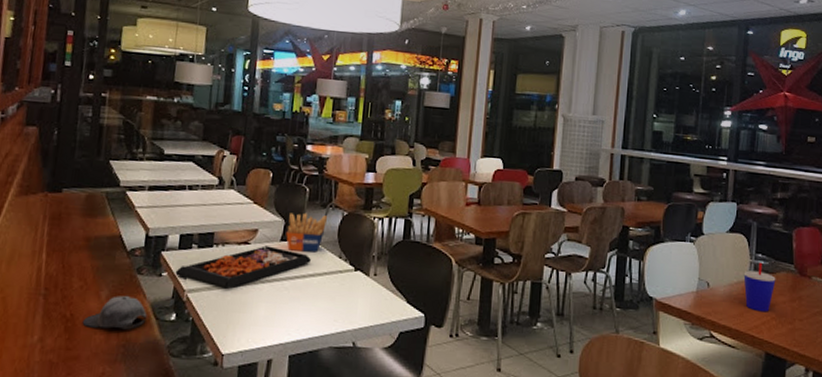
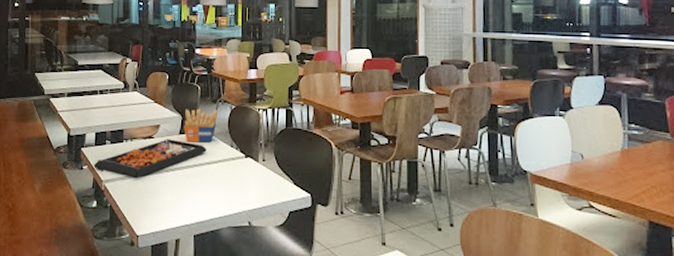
baseball cap: present [82,295,147,330] -> none [22,186,73,216]
beverage cup: present [743,262,776,312] -> none [618,132,653,181]

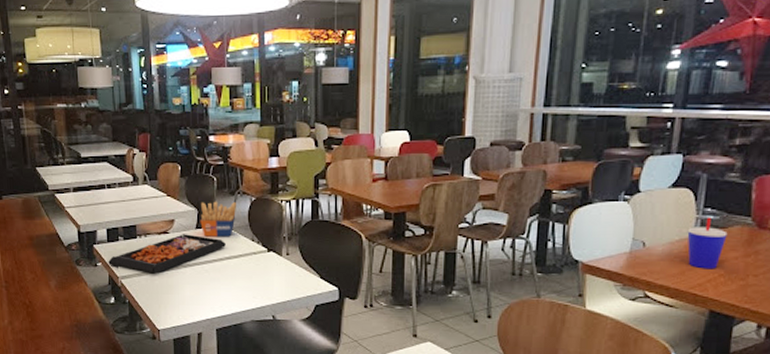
beverage cup: none [618,132,653,181] -> present [687,217,728,269]

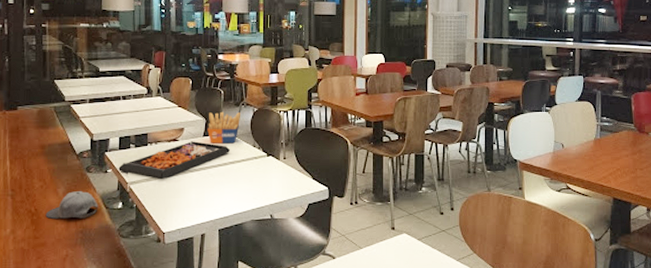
baseball cap: none [40,283,91,312] -> present [45,190,98,219]
beverage cup: present [687,217,728,269] -> none [592,124,619,165]

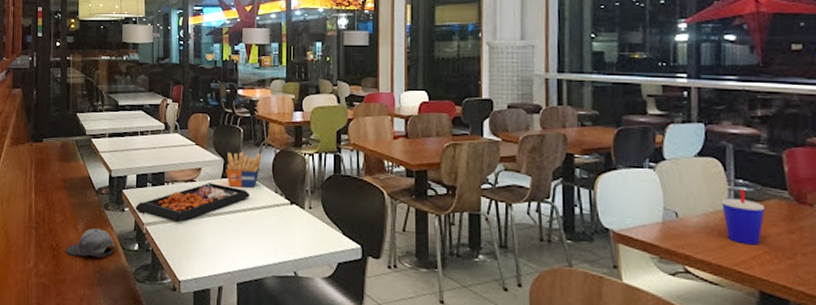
beverage cup: none [592,124,619,165] -> present [721,188,765,245]

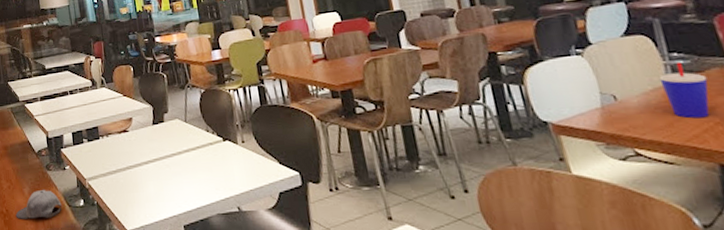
food tray: present [135,183,250,223] -> none [75,130,183,174]
french fries: present [226,151,261,188] -> none [155,96,189,132]

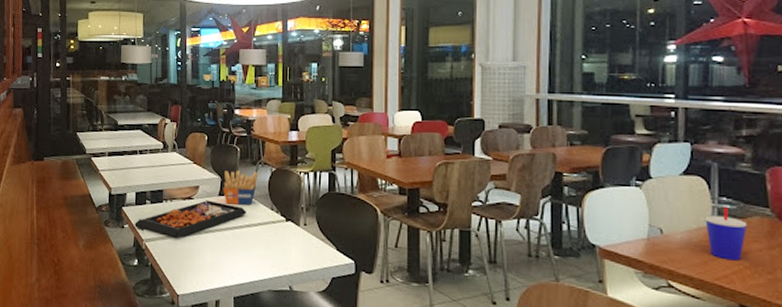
baseball cap: present [15,189,62,219] -> none [67,244,115,273]
food tray: none [75,130,183,174] -> present [134,200,246,239]
french fries: none [155,96,189,132] -> present [223,170,257,205]

